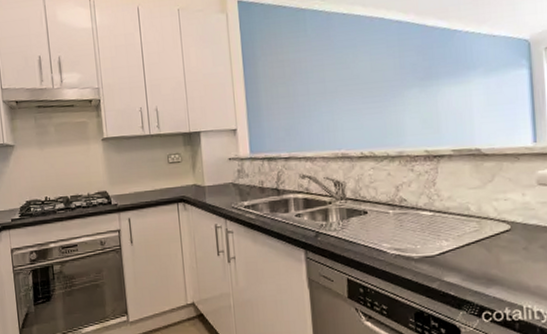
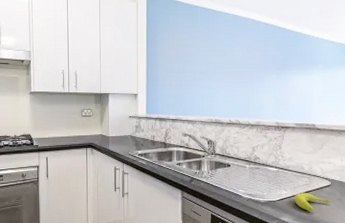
banana: none [460,242,512,267] -> present [294,193,330,211]

